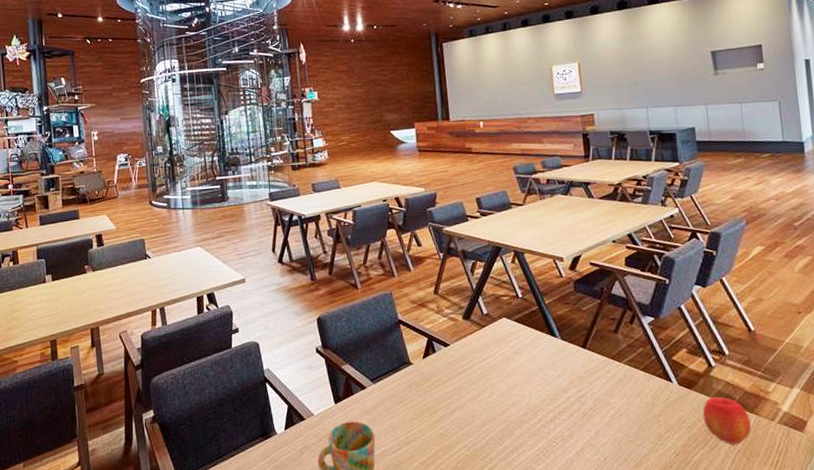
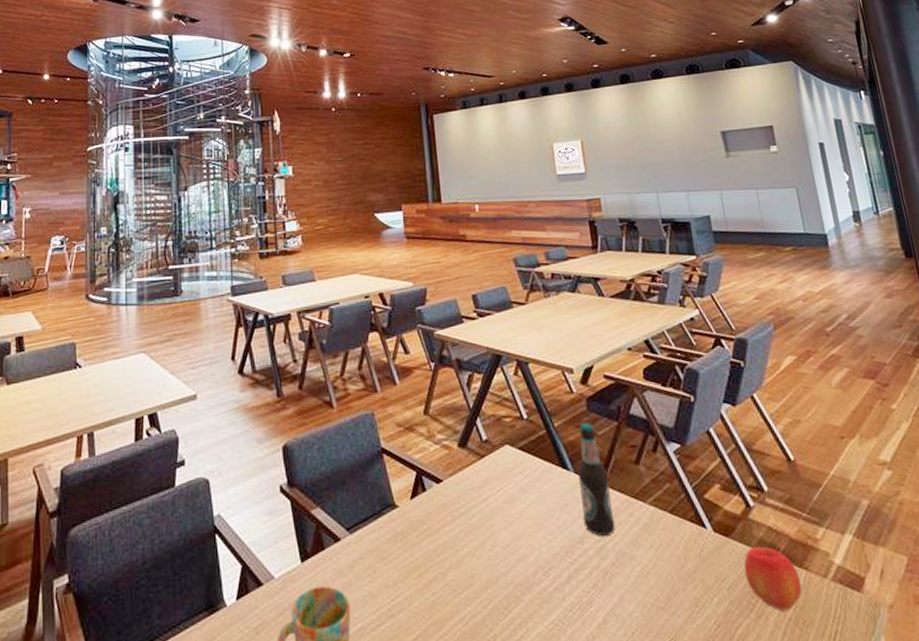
bottle: none [563,301,595,388] -> present [577,423,616,537]

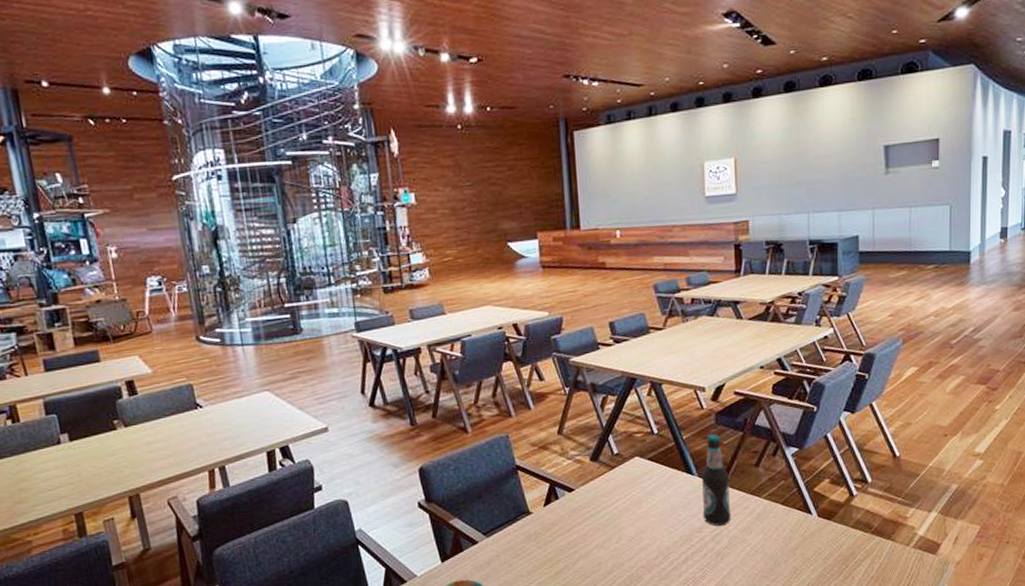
apple: present [743,546,802,612] -> none [840,525,886,573]

